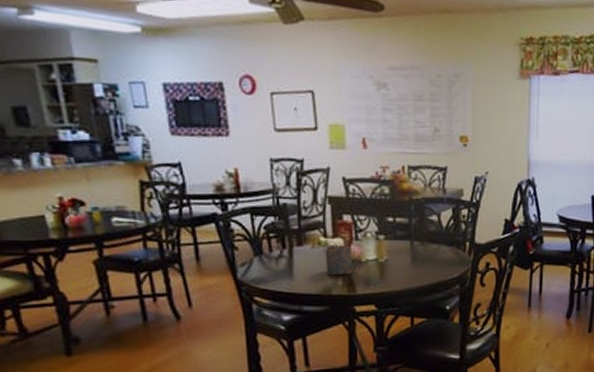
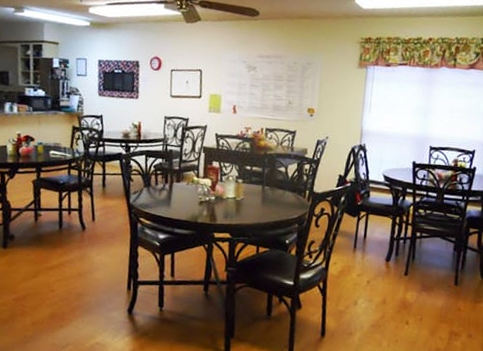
napkin holder: present [325,237,353,276] -> none [195,179,217,208]

